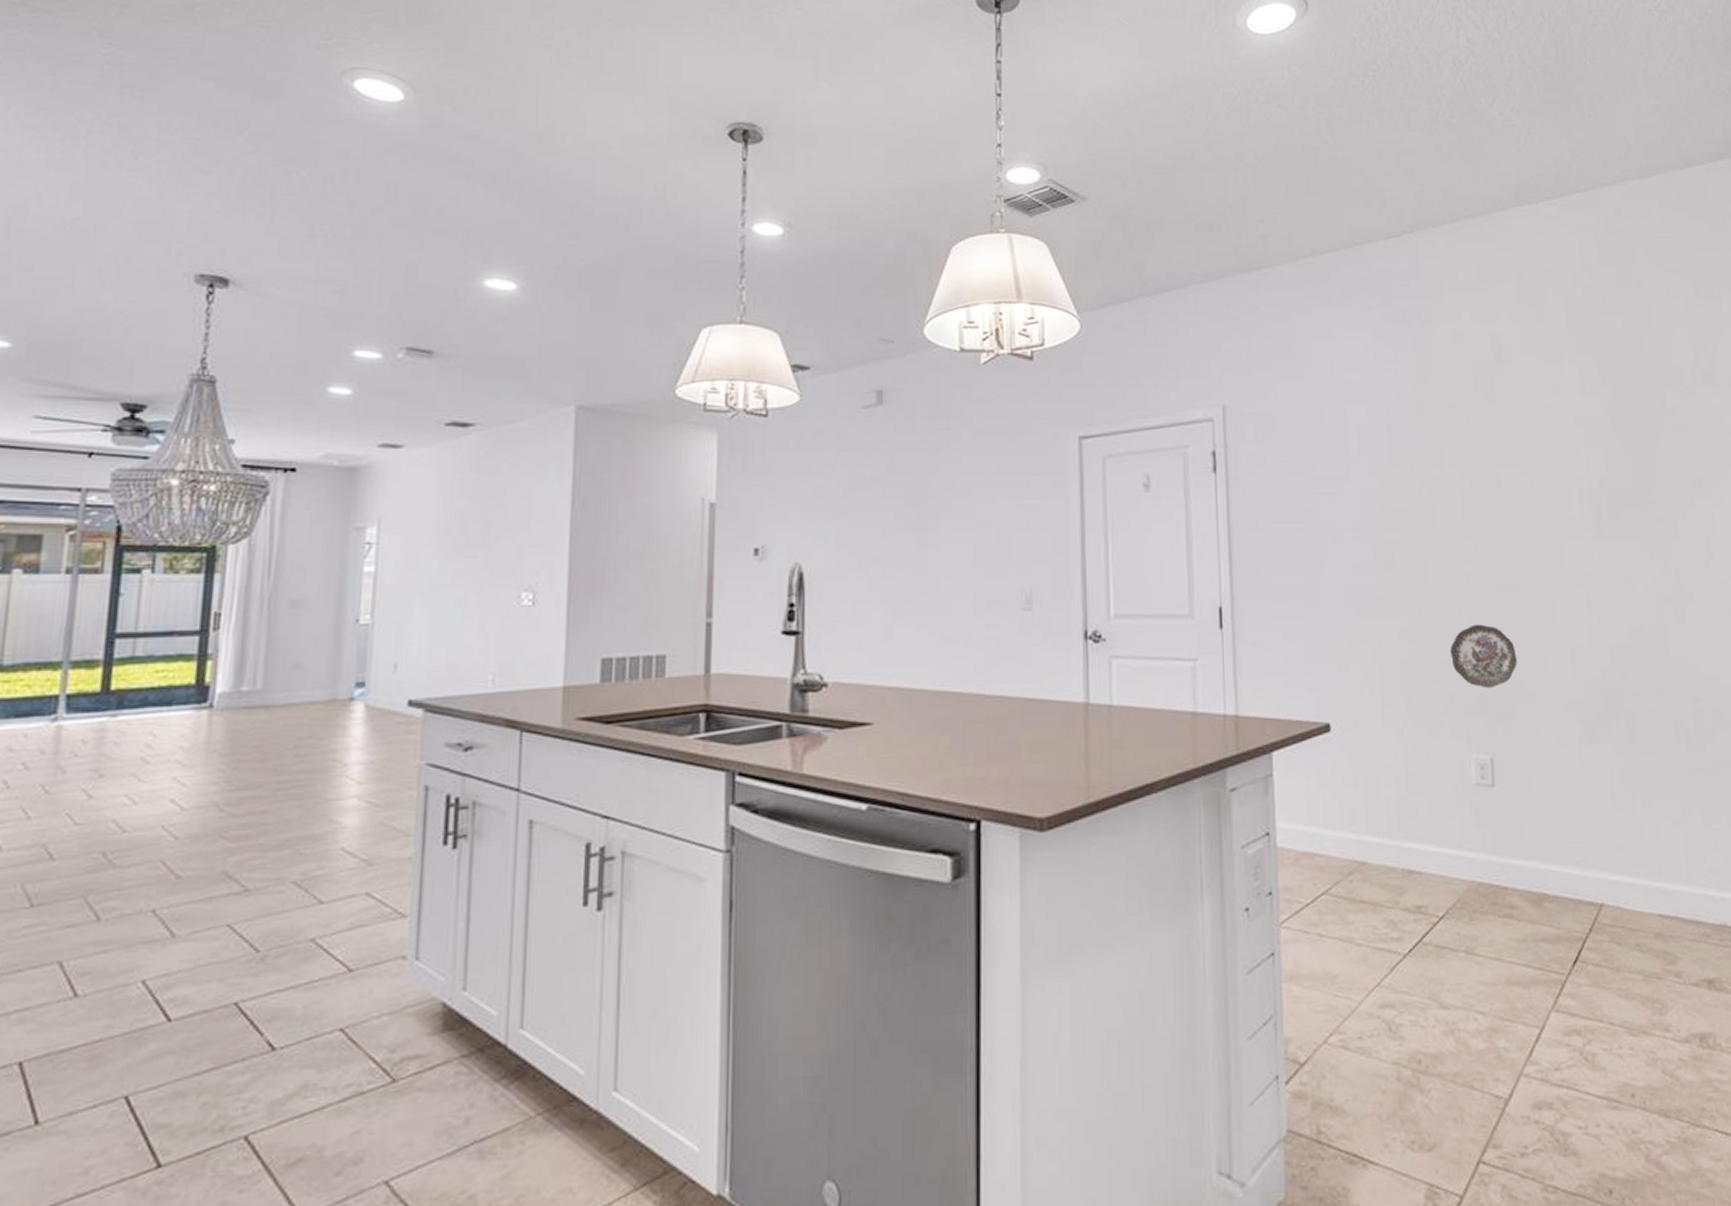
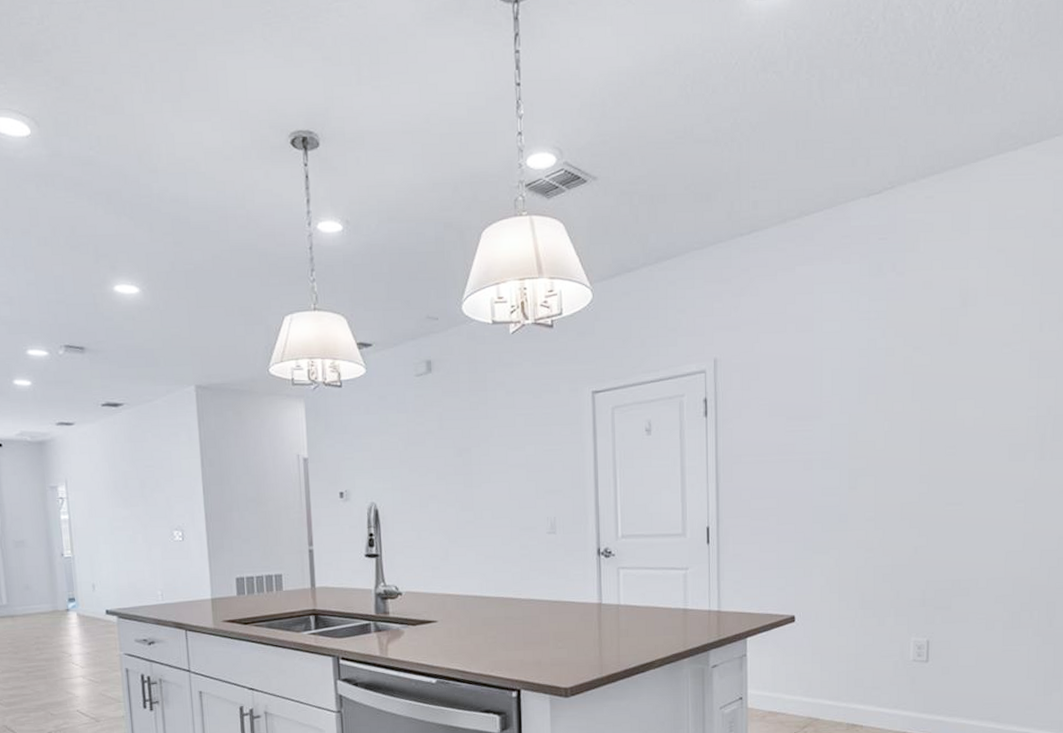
decorative plate: present [1450,624,1517,689] -> none [900,534,957,586]

